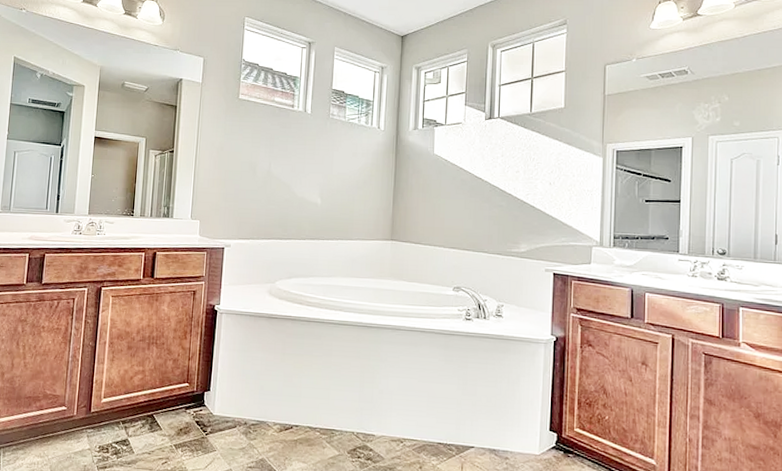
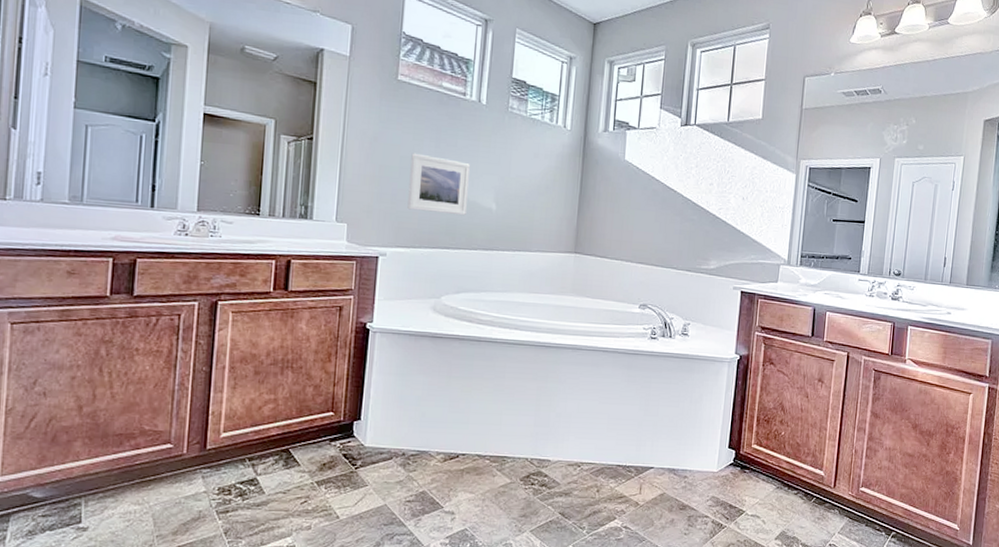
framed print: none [247,158,298,210] -> present [407,153,470,216]

